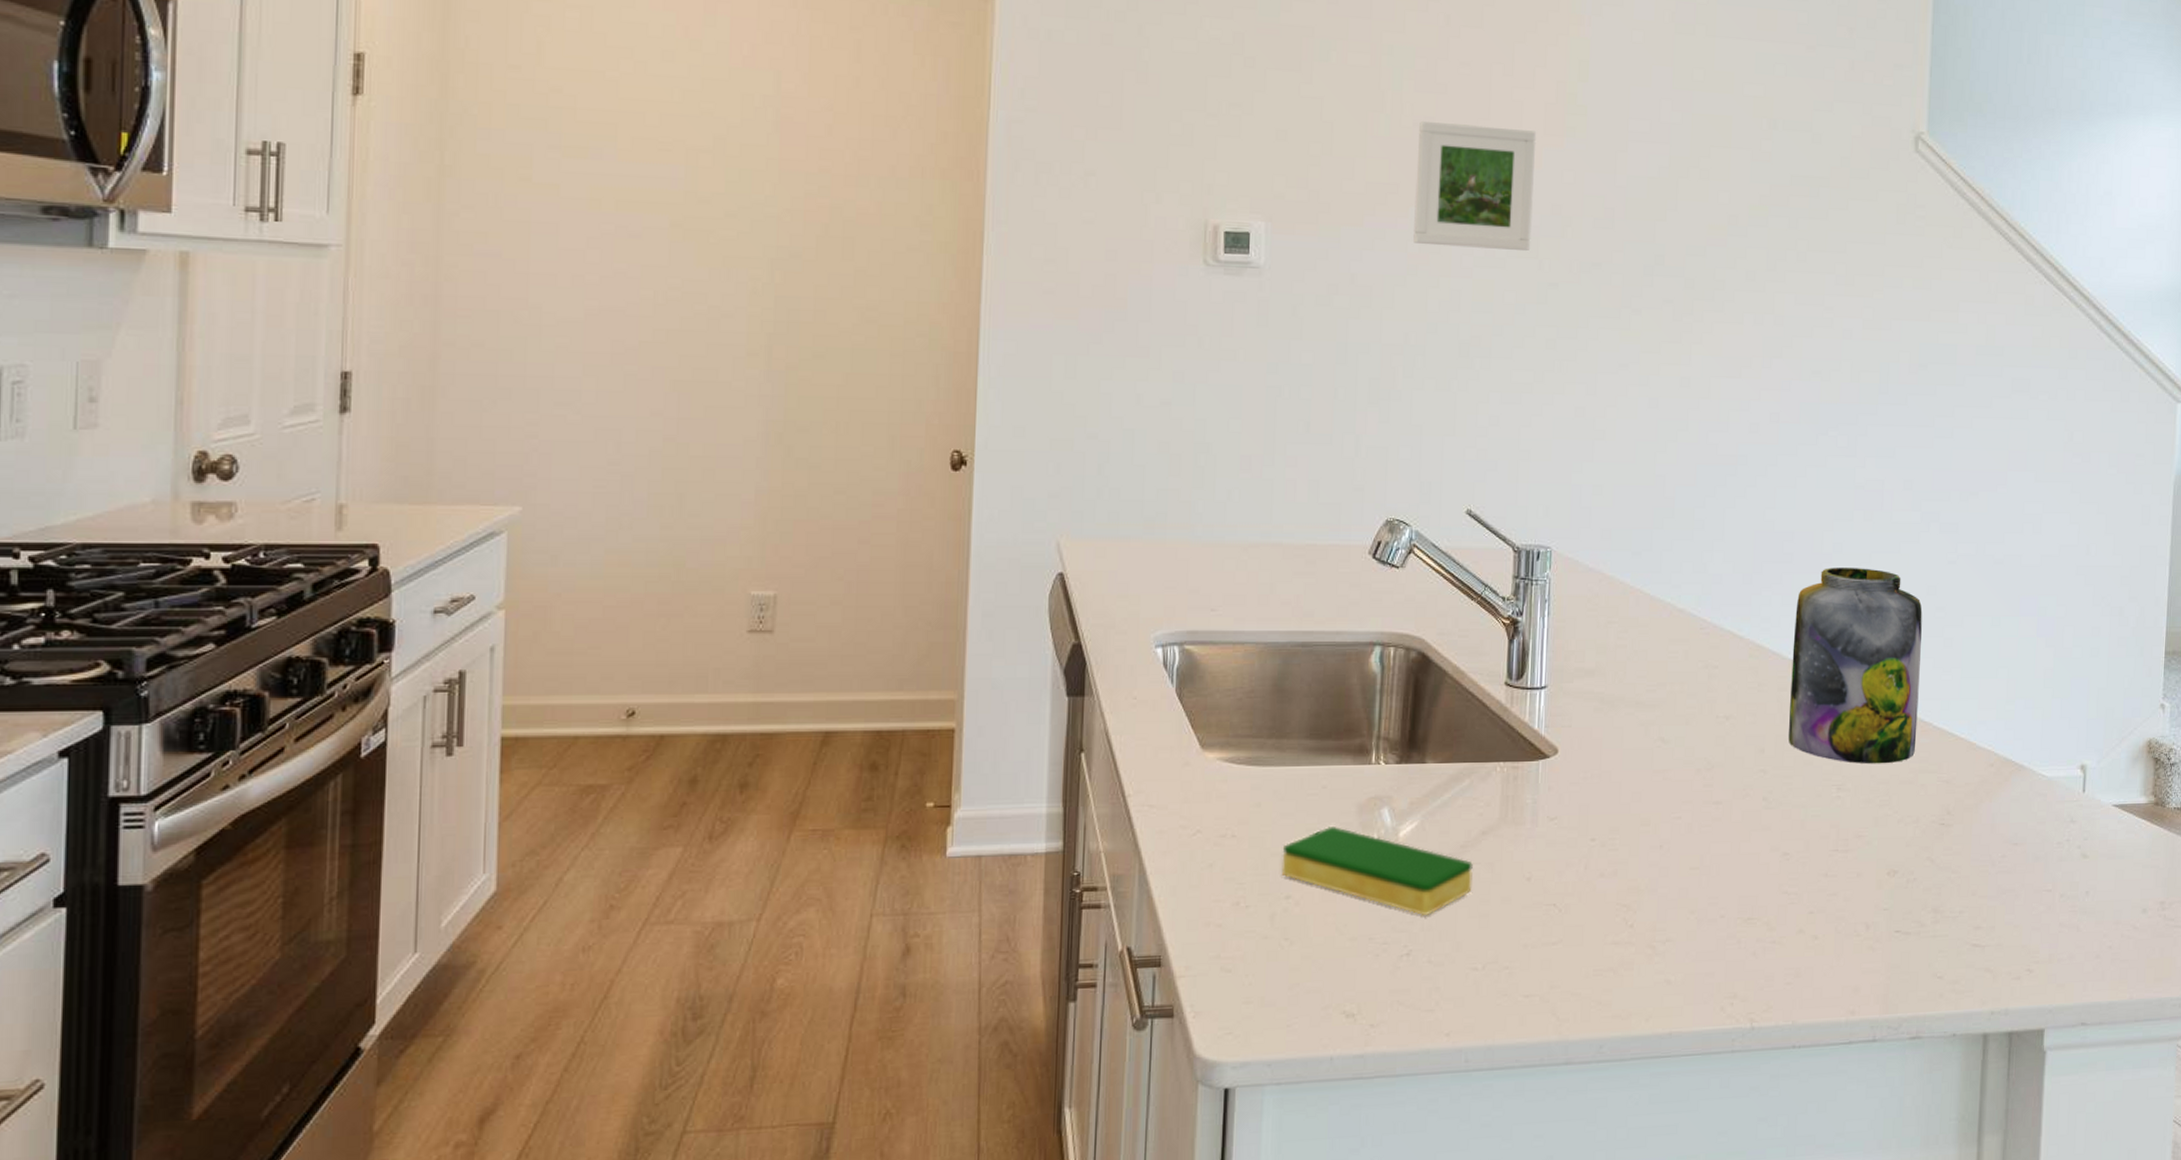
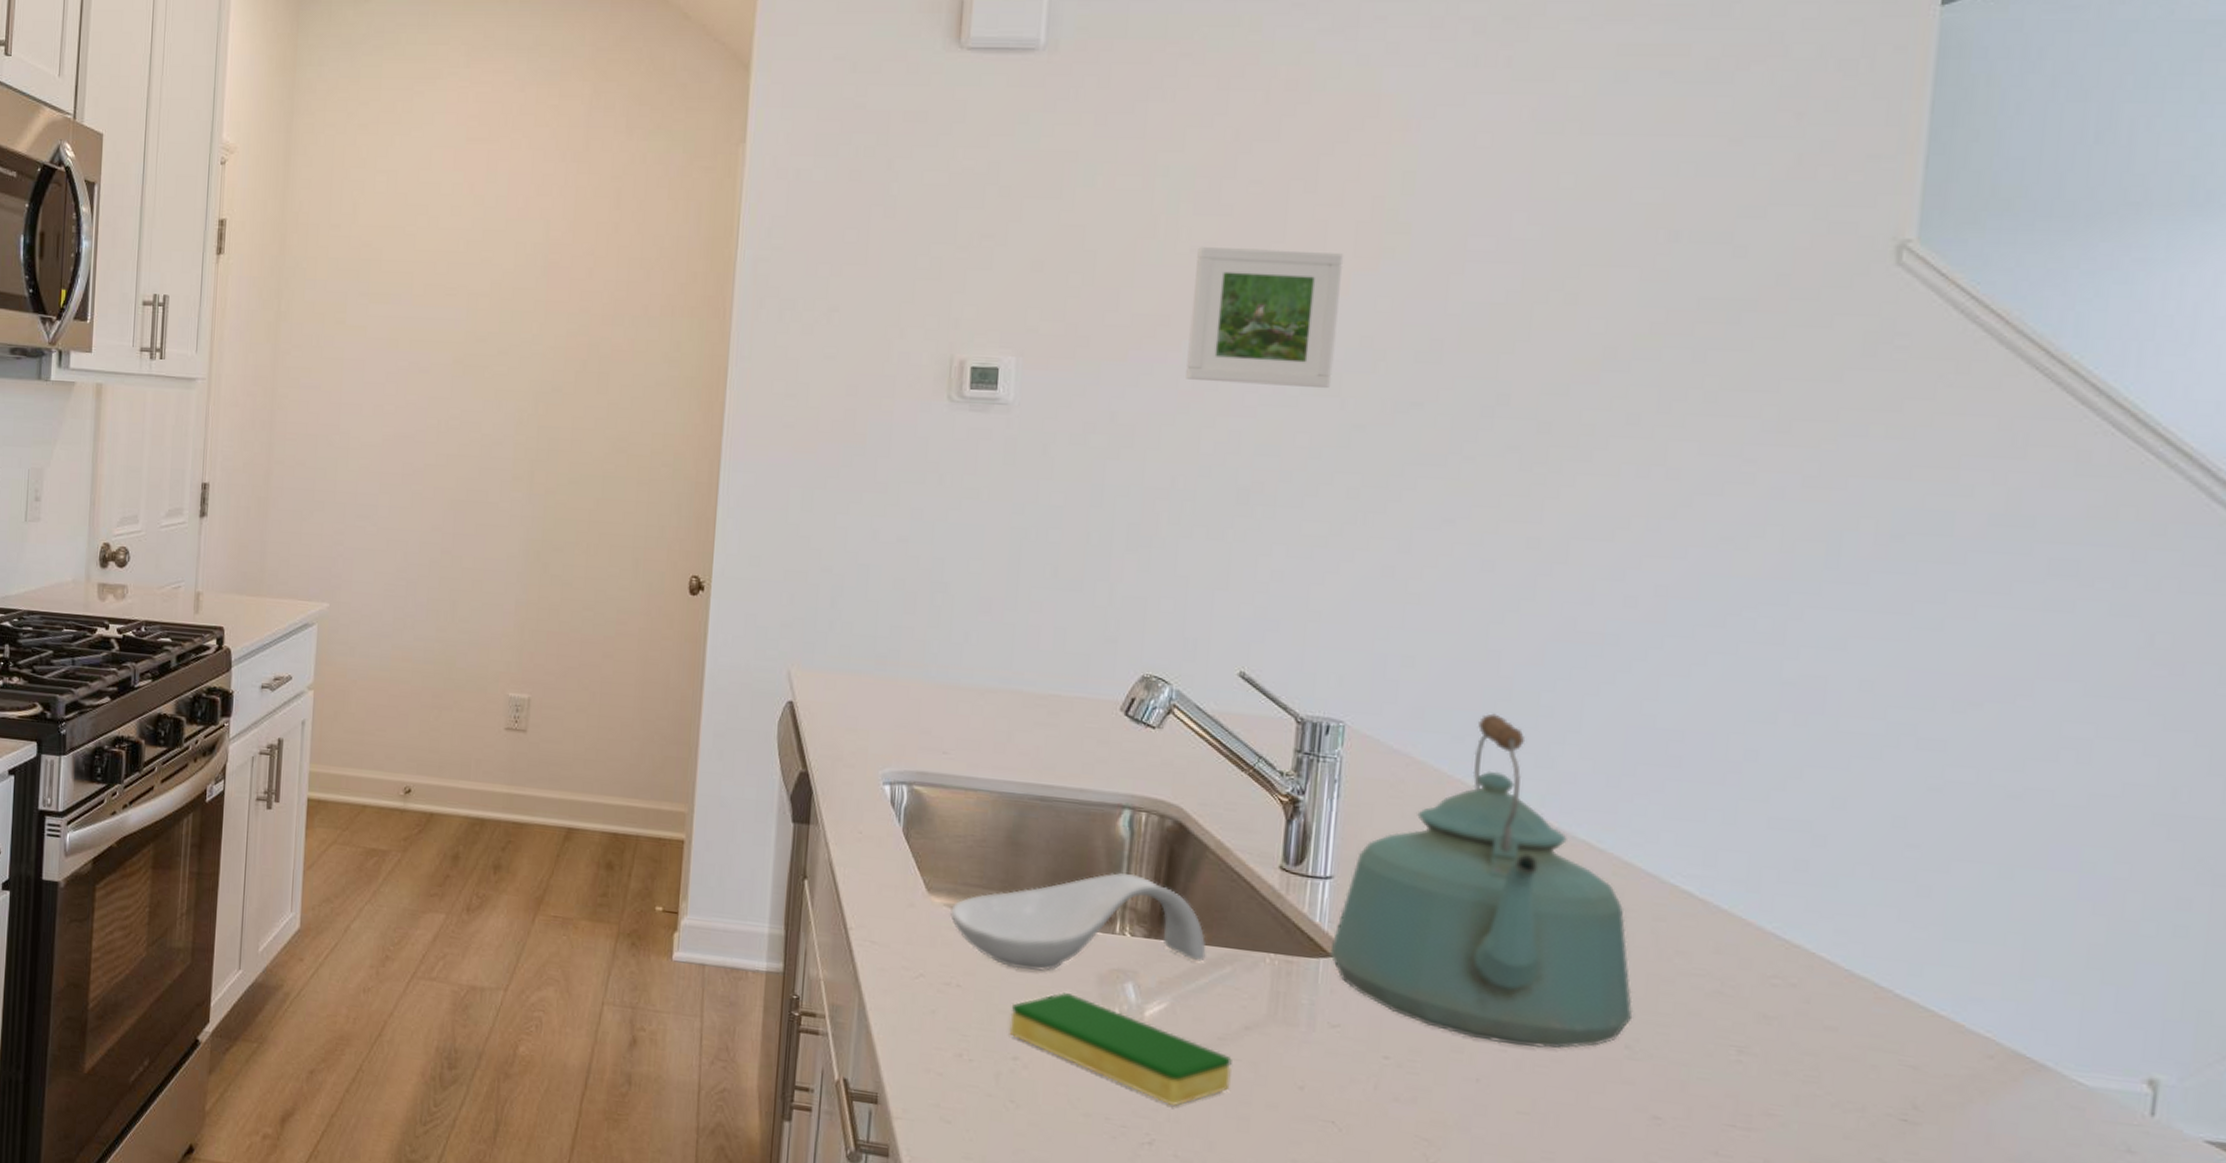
spoon rest: none [1222,705,1448,811] -> present [949,872,1206,971]
kettle: none [1547,530,1768,812] -> present [1330,713,1633,1049]
jar: present [1788,568,1923,764] -> none [1666,779,1883,1032]

